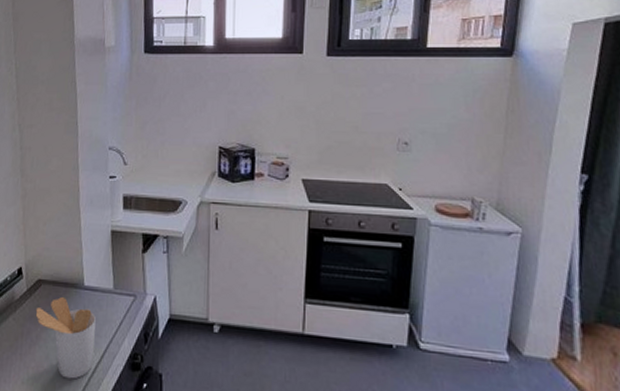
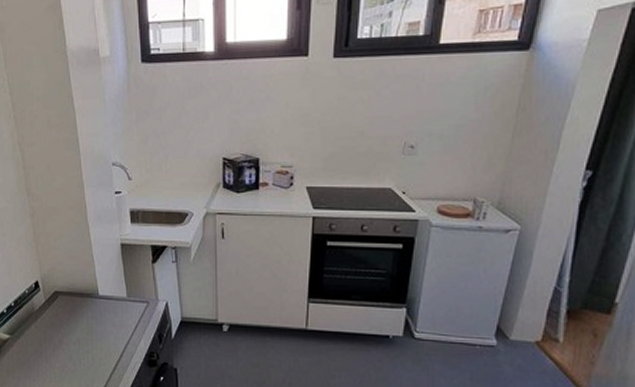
utensil holder: present [35,296,96,379] -> none [55,305,113,376]

